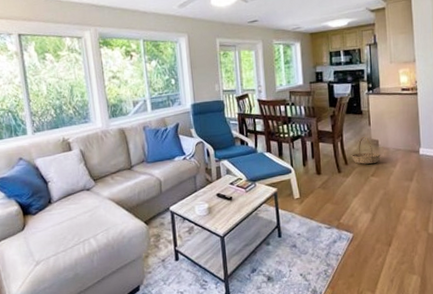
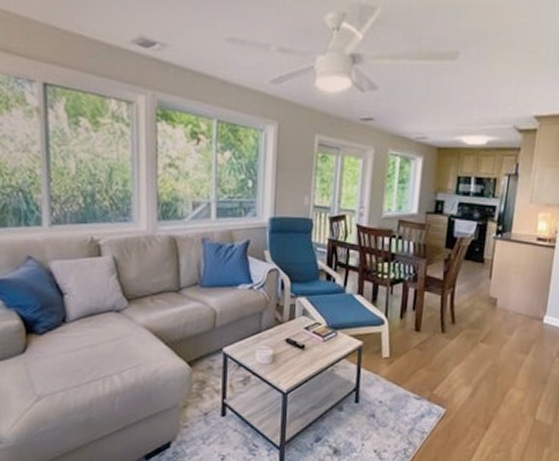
basket: present [350,136,381,164] -> none [460,291,497,326]

